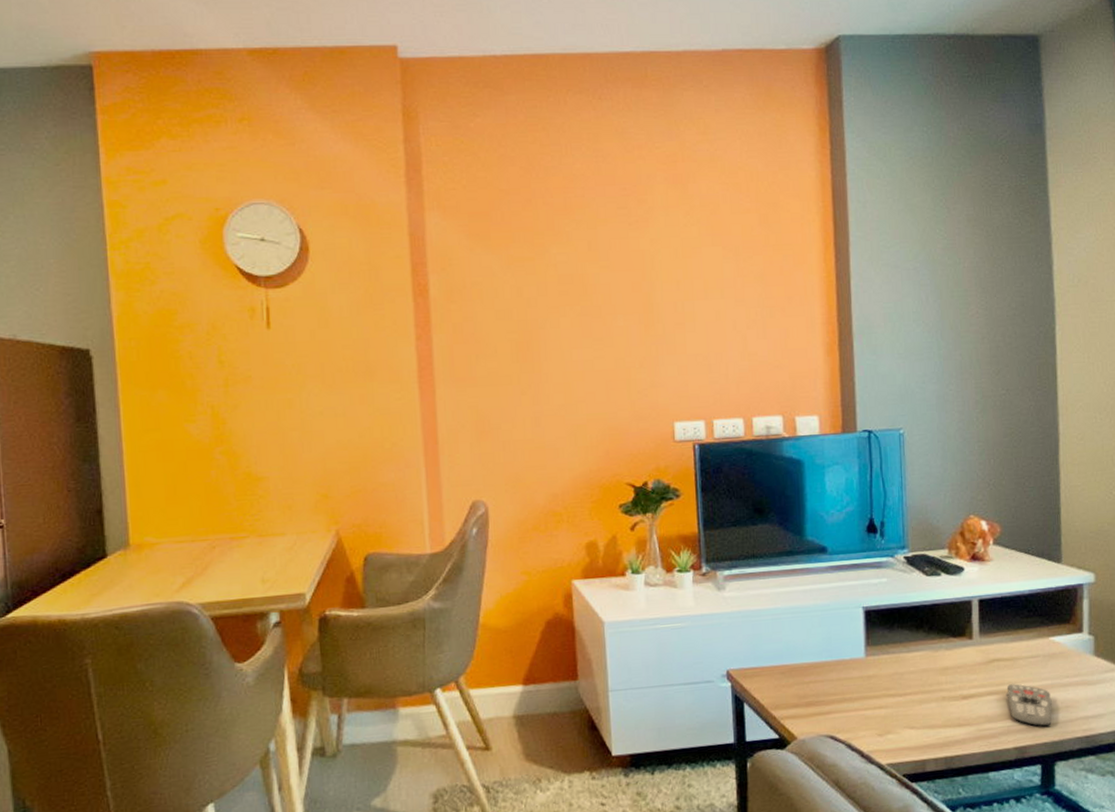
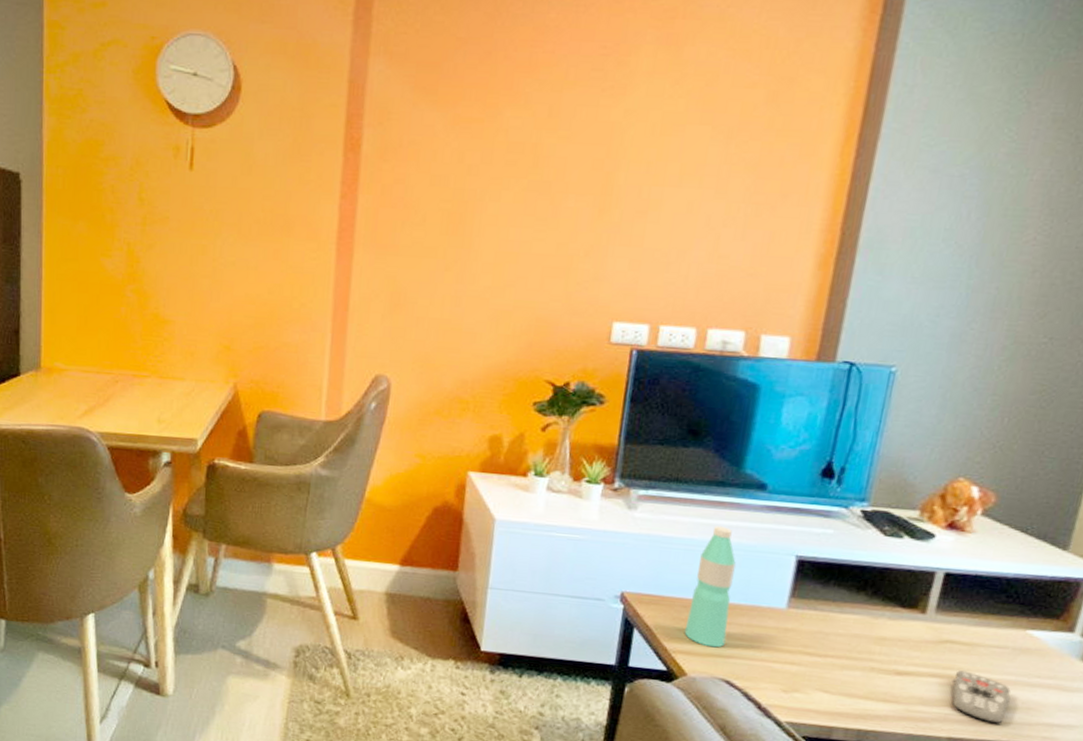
water bottle: none [786,592,823,707] -> present [684,526,736,648]

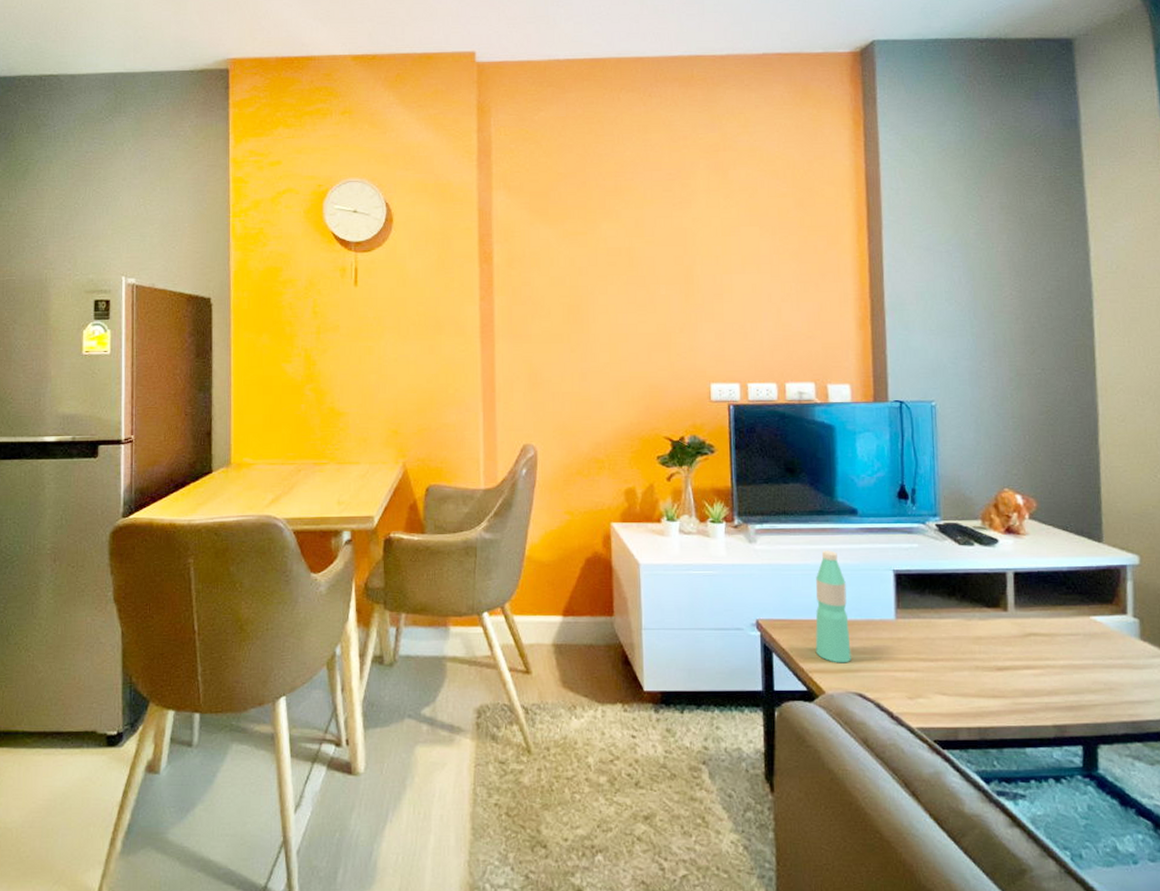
remote control: present [952,670,1011,724] -> none [1044,660,1094,707]

